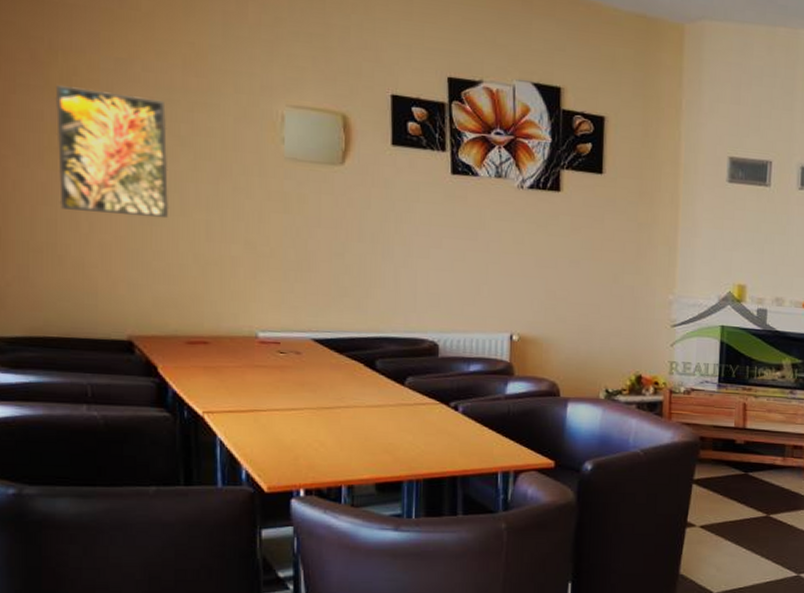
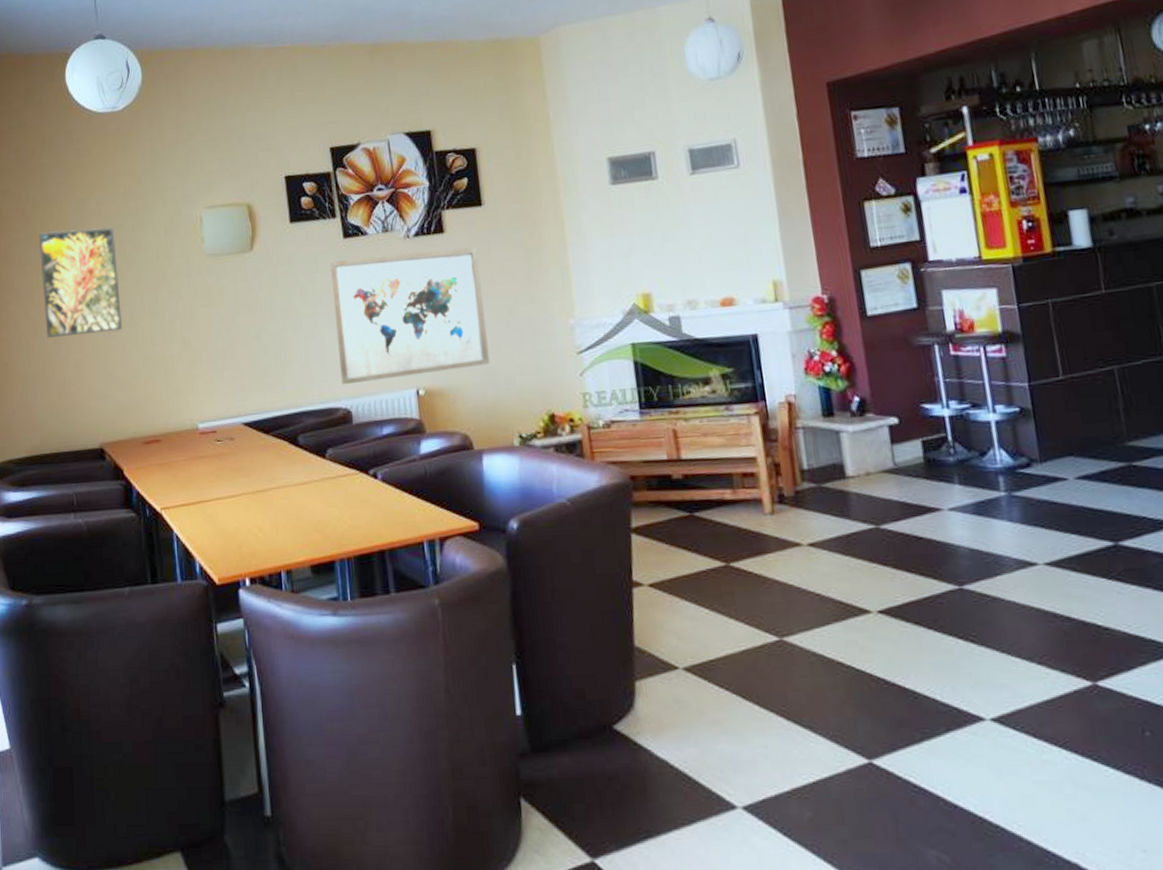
wall art: none [431,193,591,323] -> present [329,247,490,385]

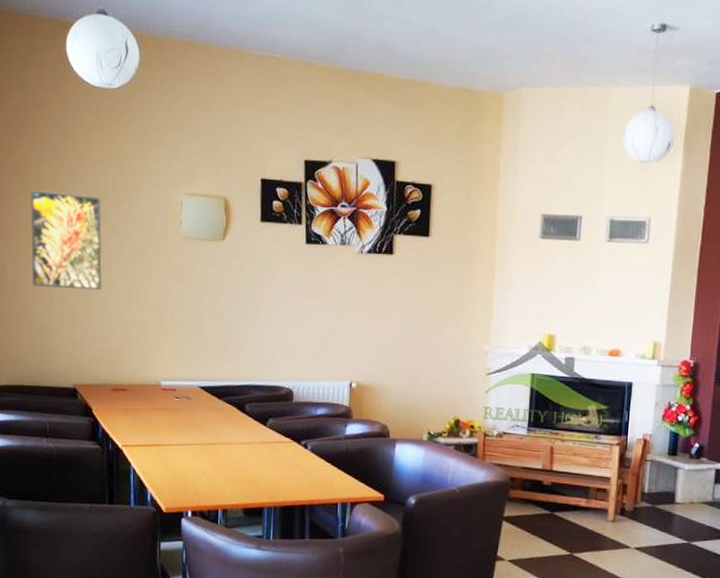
wall art: present [329,247,490,385] -> none [288,261,419,372]

